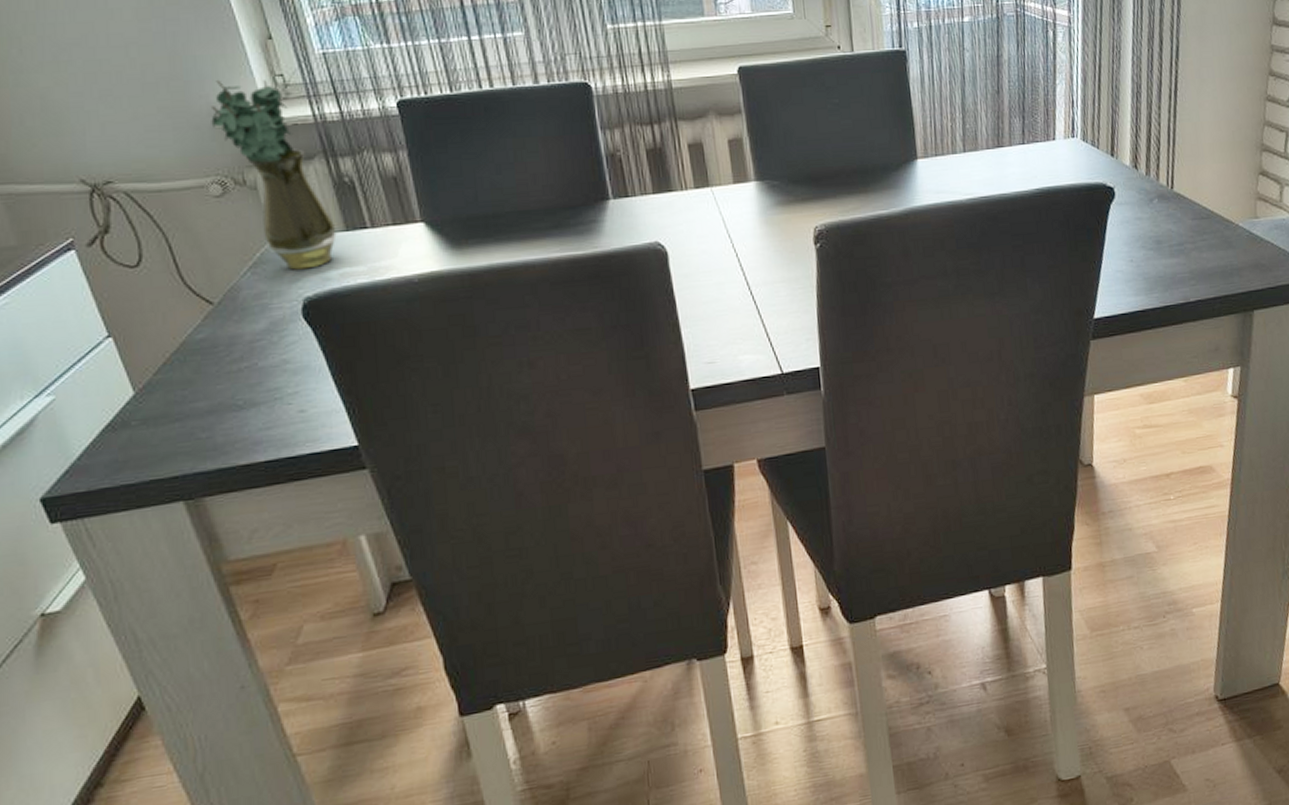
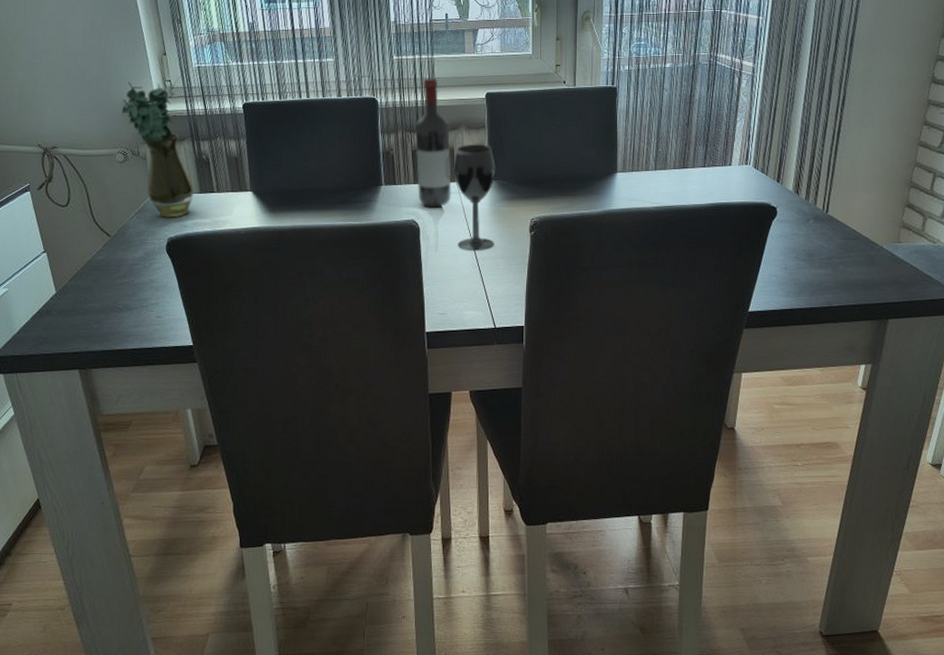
wine bottle: none [646,52,706,224] -> present [414,79,452,208]
wine glass: none [705,134,771,277] -> present [454,144,496,252]

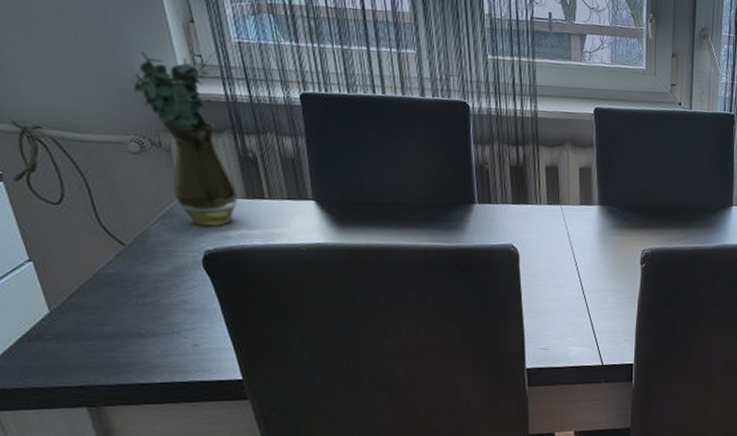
wine bottle: present [414,79,452,208] -> none [513,85,556,232]
wine glass: present [454,144,496,252] -> none [558,164,605,283]

